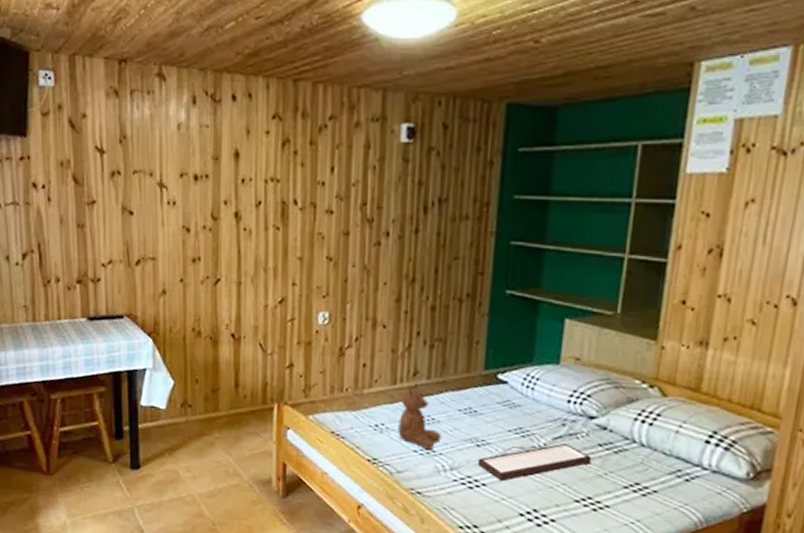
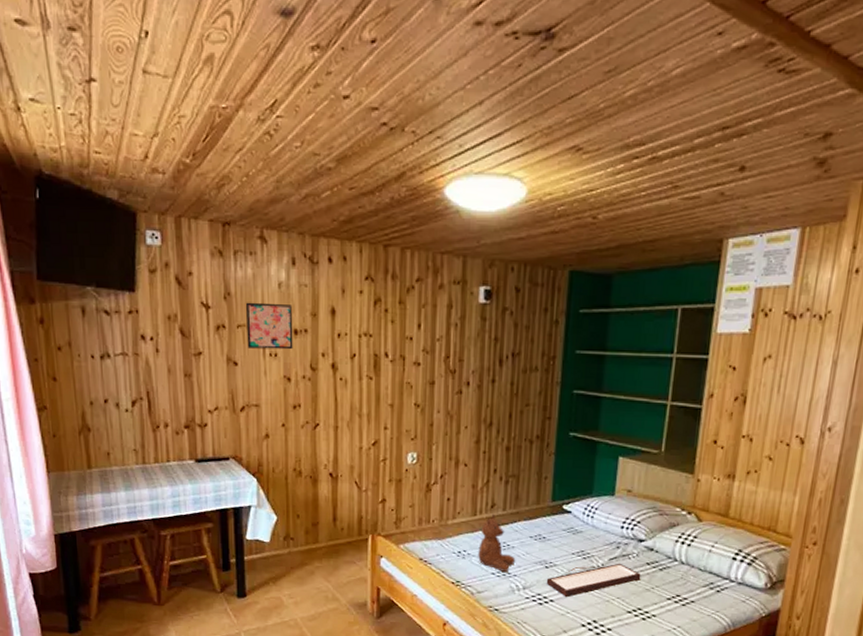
wall art: none [142,146,193,197] -> present [245,302,293,350]

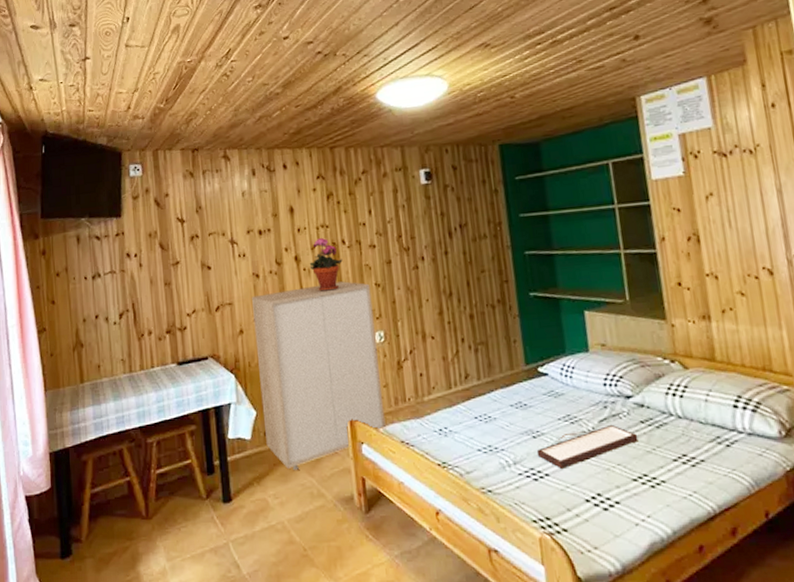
wall art: present [245,302,293,350] -> none [214,209,259,253]
storage cabinet: none [281,397,409,574] -> present [252,281,386,470]
potted plant: none [347,346,383,406] -> present [309,237,343,292]
teddy bear: present [478,514,516,573] -> none [458,385,501,448]

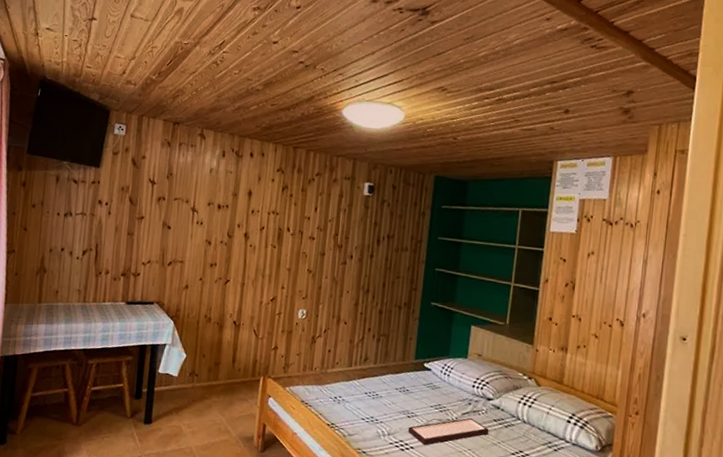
storage cabinet: present [252,281,386,470] -> none [190,259,303,408]
potted plant: present [309,237,343,292] -> none [255,221,285,269]

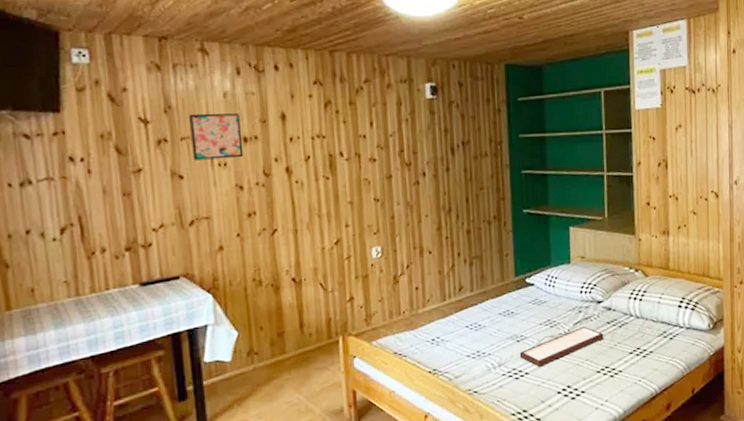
wall art: none [180,181,219,220] -> present [188,113,244,160]

